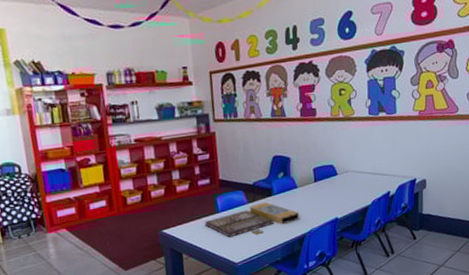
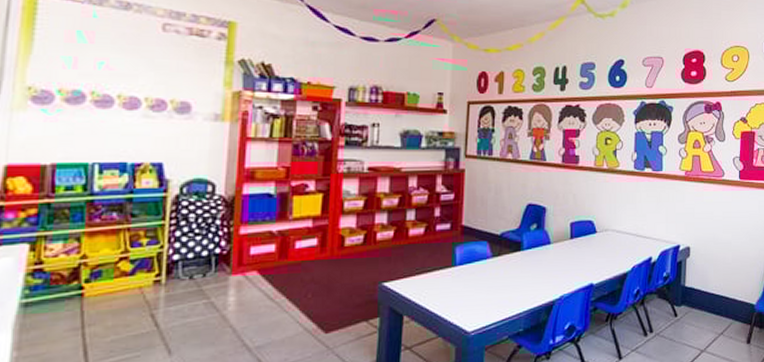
board game: present [204,202,300,238] -> none [437,257,550,299]

